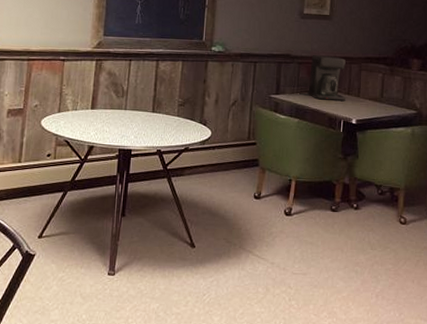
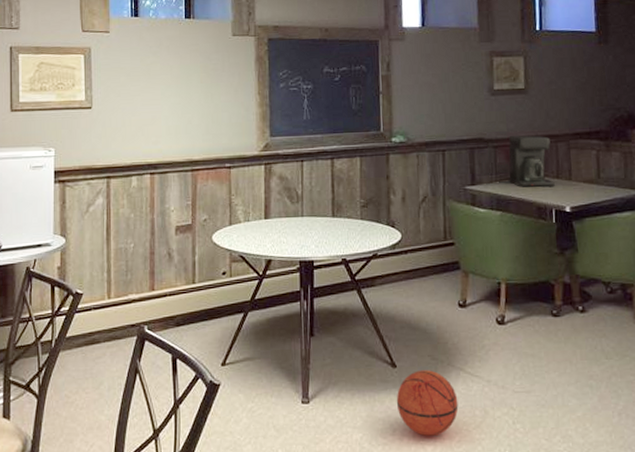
basketball: none [191,251,245,309] -> present [396,370,459,437]

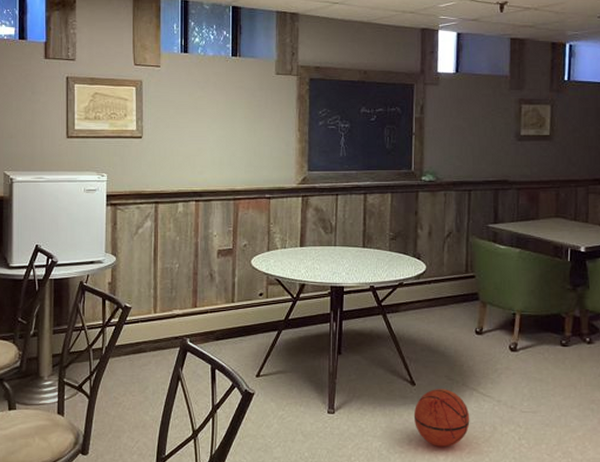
coffee maker: present [508,135,555,188] -> none [528,178,572,229]

